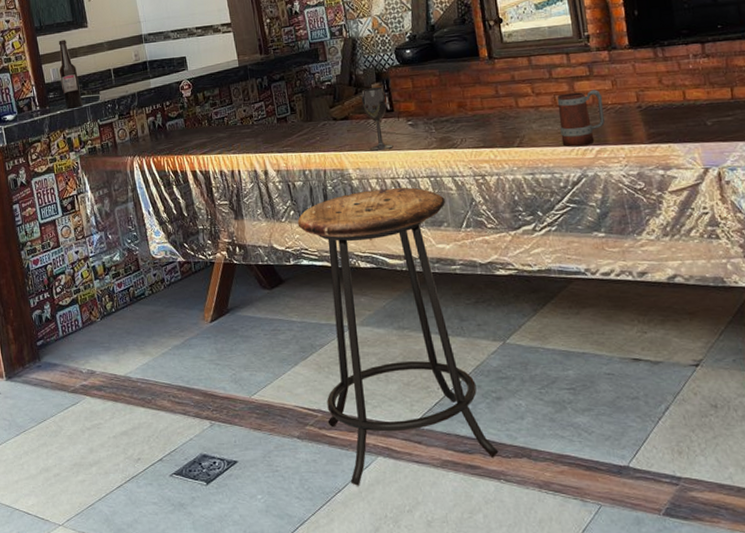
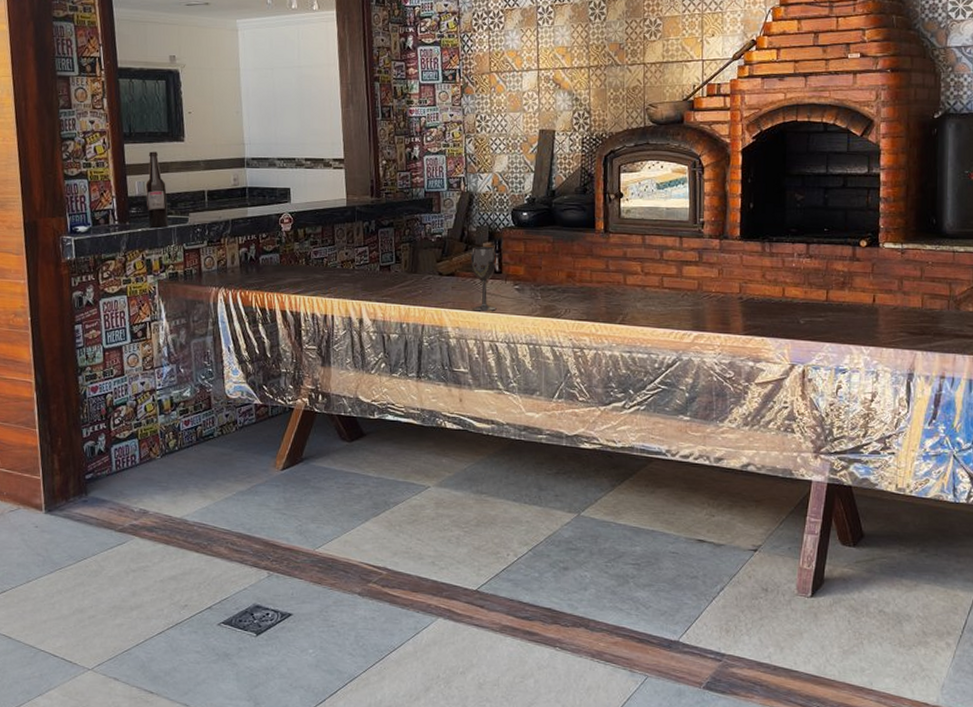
bar stool: present [297,187,499,486] -> none [387,351,558,646]
beer mug: present [557,89,605,147] -> none [662,275,708,331]

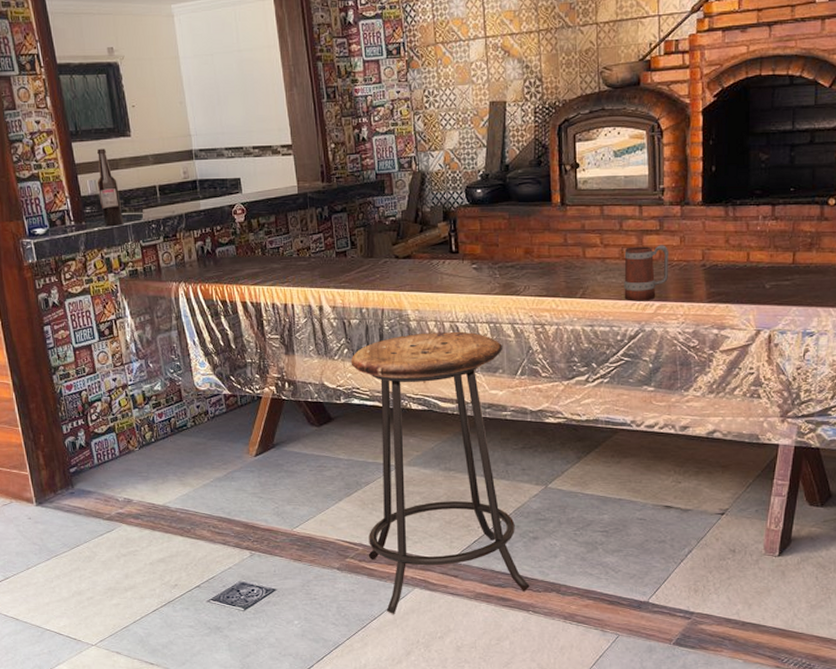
bar stool: none [387,351,558,646] -> present [351,331,530,614]
wine glass: present [470,246,497,312] -> none [426,226,455,293]
beer mug: none [662,275,708,331] -> present [624,245,670,302]

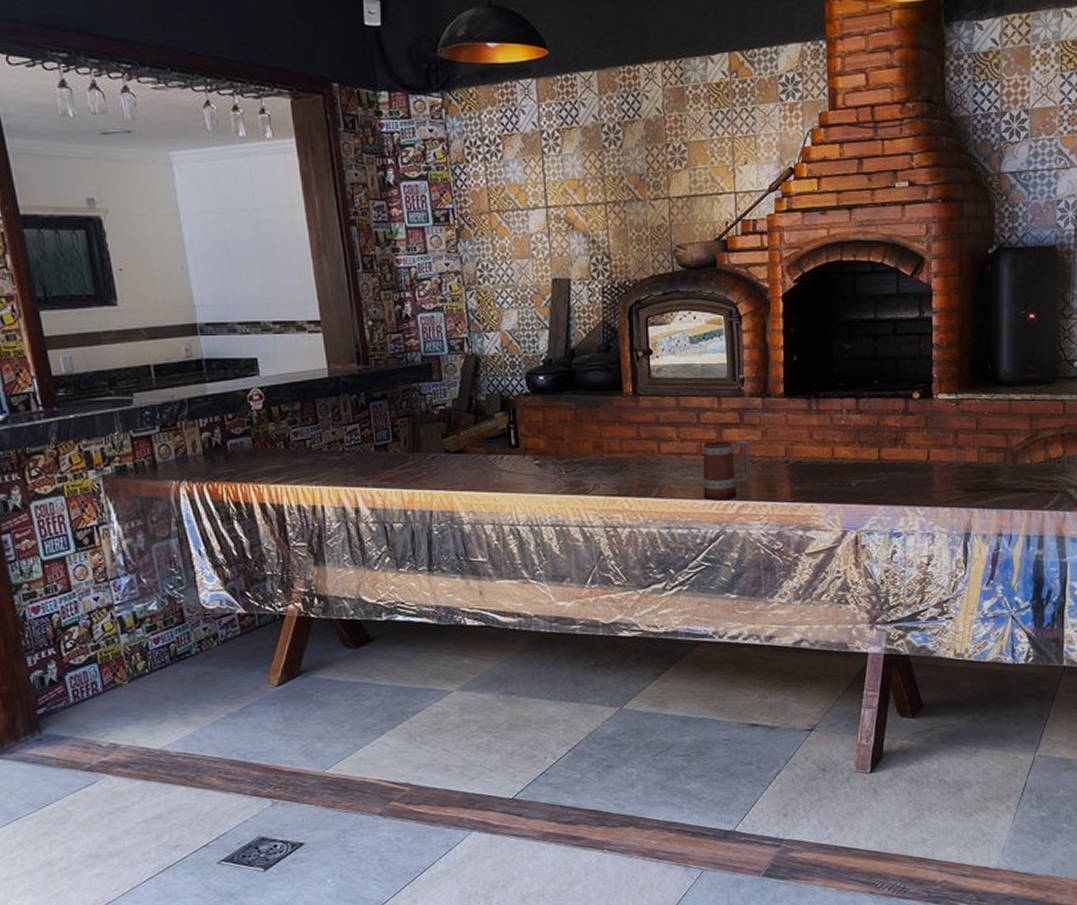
beer bottle: present [97,148,124,227] -> none [73,319,109,414]
bar stool: present [351,331,530,614] -> none [393,535,605,864]

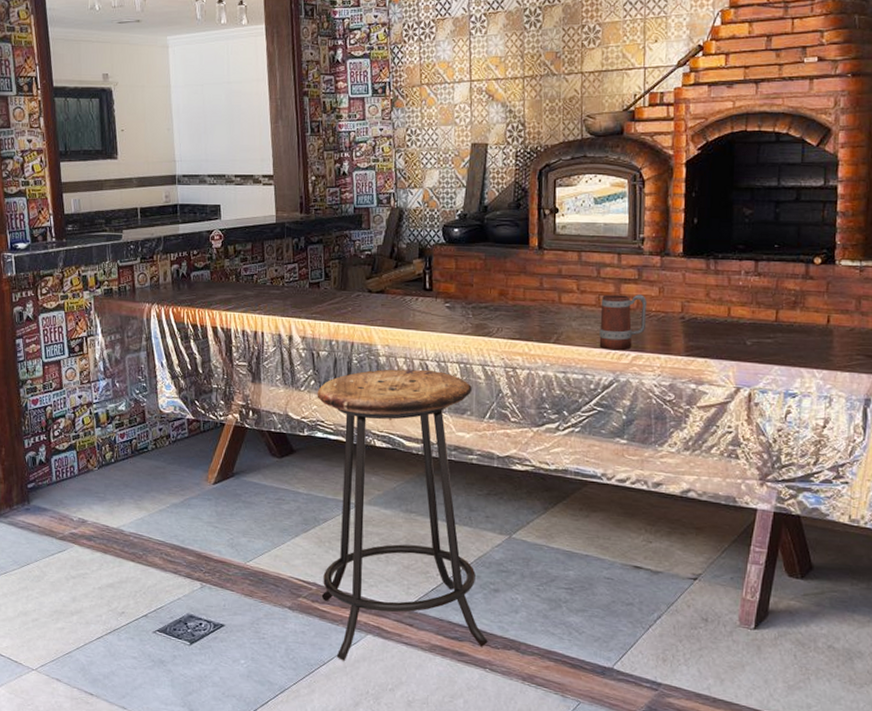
bar stool: none [393,535,605,864] -> present [317,369,488,661]

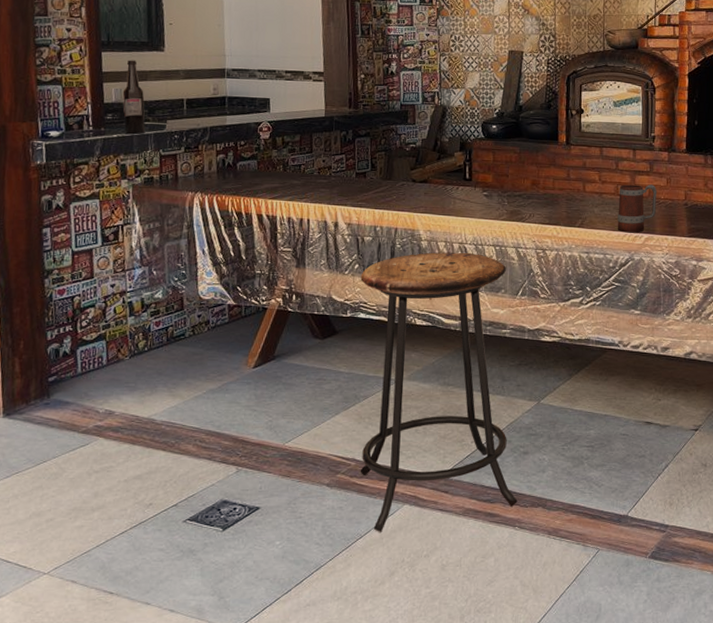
beer bottle: none [81,169,104,246] -> present [122,60,146,135]

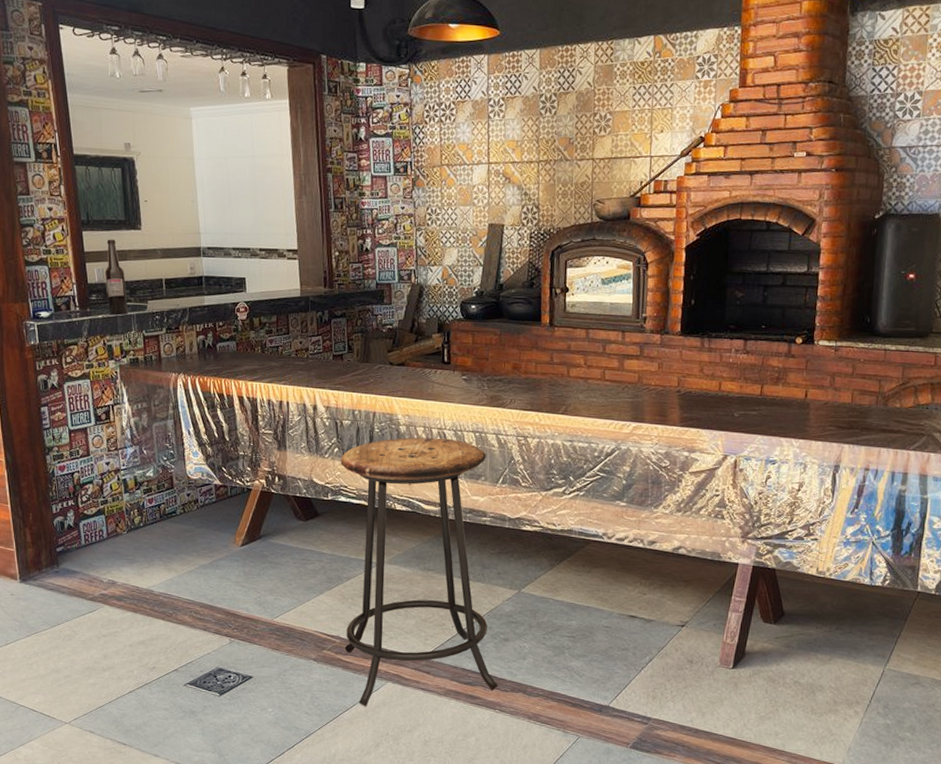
beer mug: present [617,184,658,233] -> none [603,368,648,421]

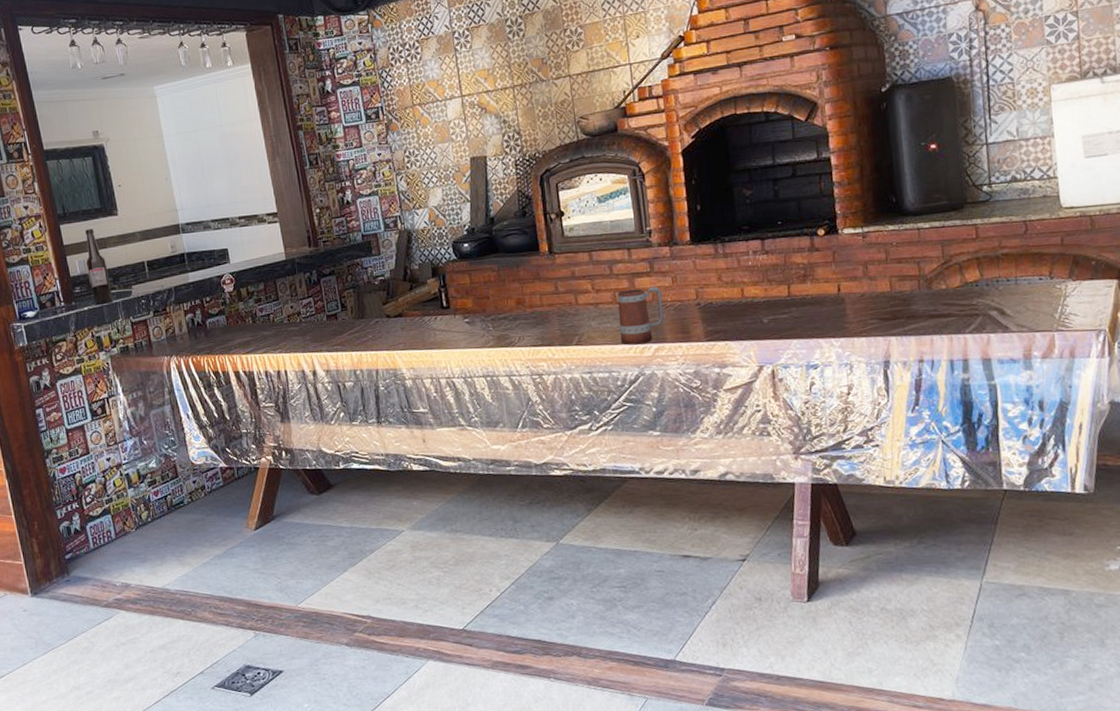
bar stool: present [340,437,498,706] -> none [347,387,549,690]
beer mug: none [603,368,648,421] -> present [617,286,664,345]

